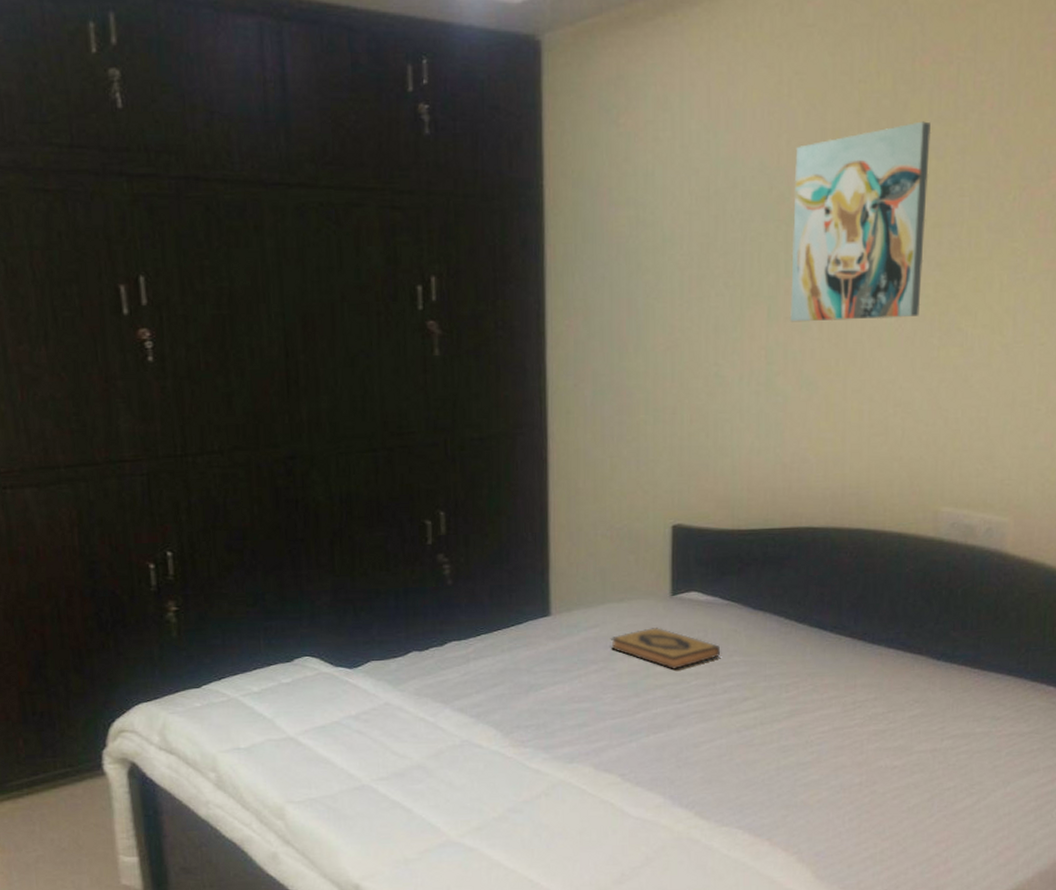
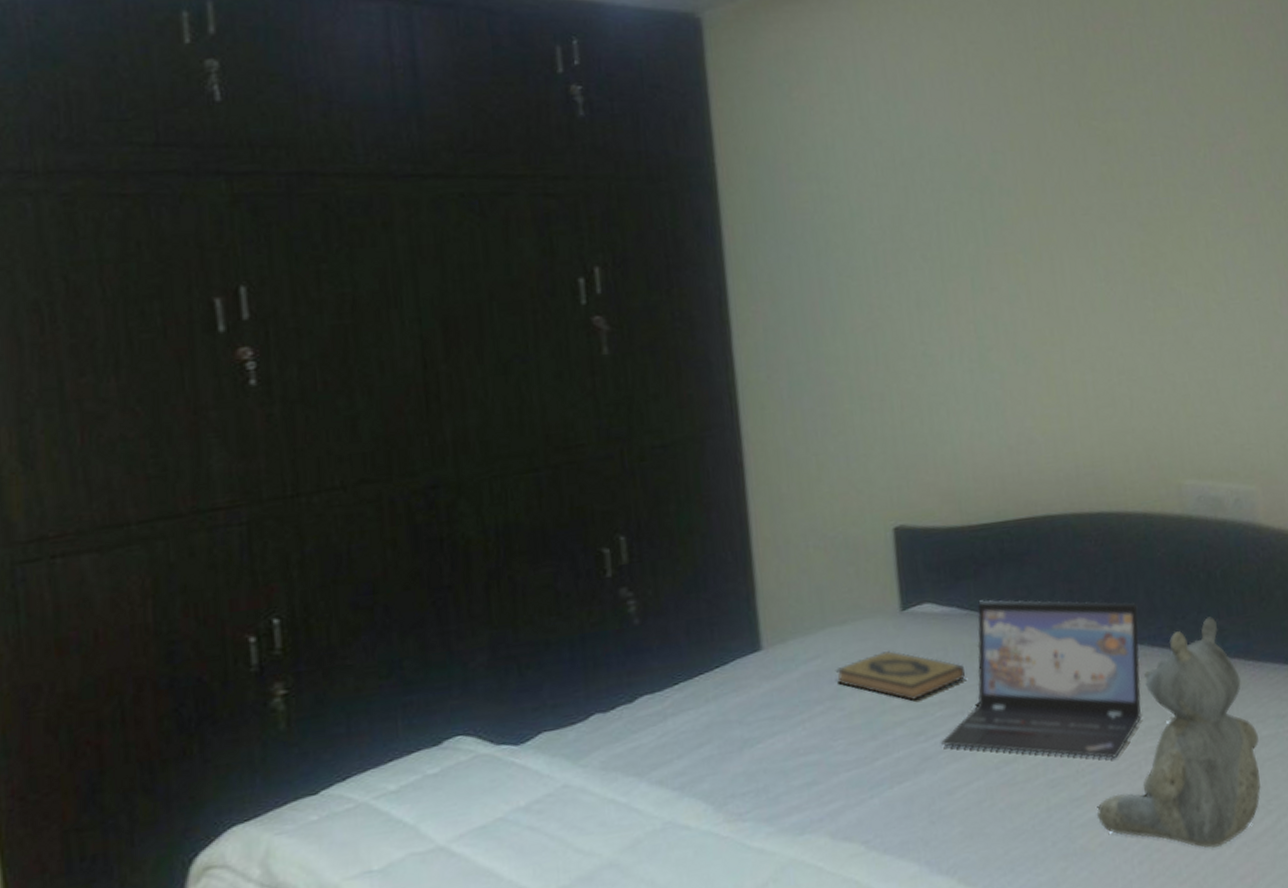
laptop: none [692,594,881,735] -> present [940,600,1141,759]
wall art: present [789,121,932,322] -> none [979,84,1129,293]
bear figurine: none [819,628,972,817] -> present [1097,616,1262,849]

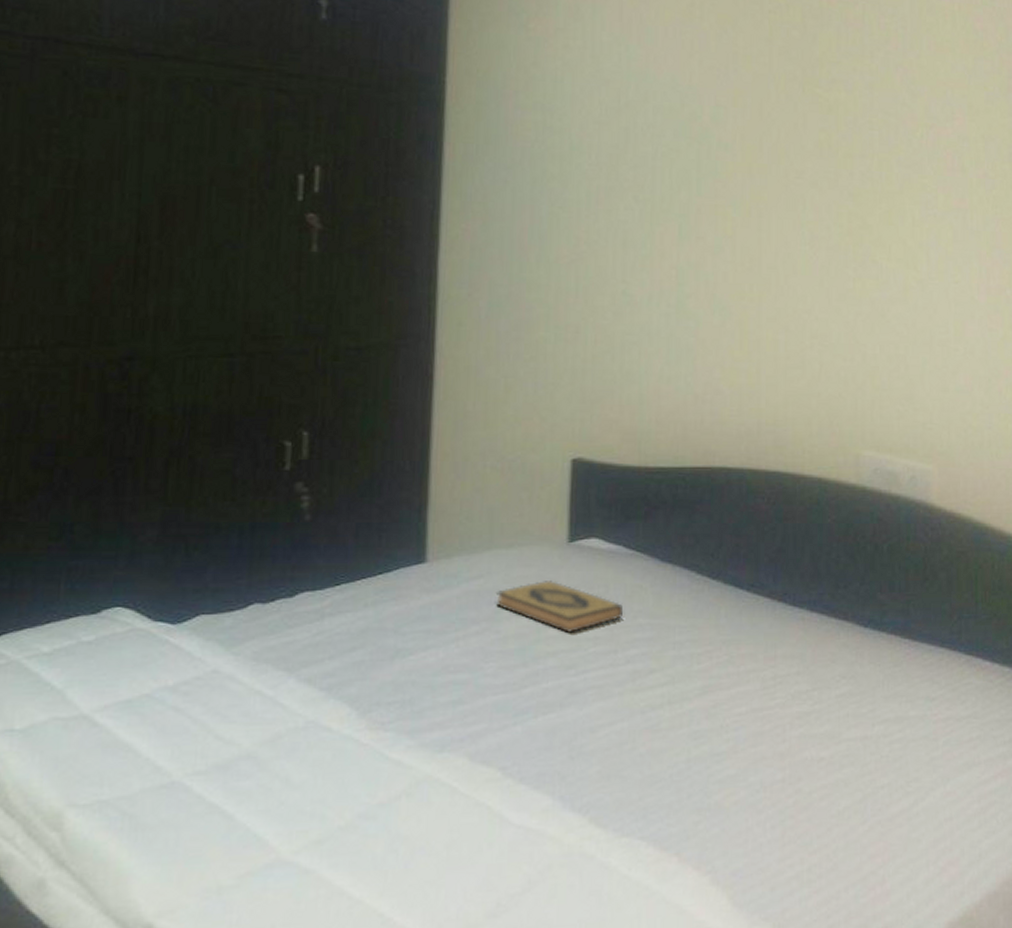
laptop: present [940,600,1141,759] -> none [589,542,802,718]
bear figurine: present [1097,616,1262,849] -> none [736,590,905,823]

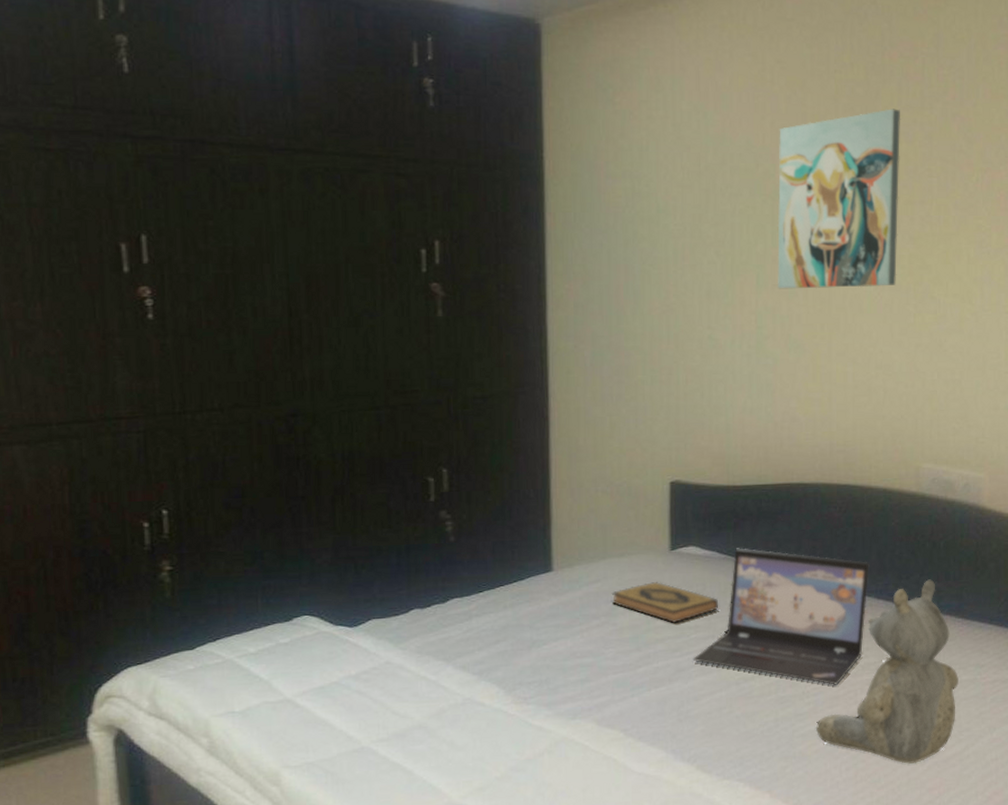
laptop: none [589,542,802,718] -> present [692,548,869,685]
wall art: none [701,54,840,246] -> present [777,108,901,289]
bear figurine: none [736,590,905,823] -> present [816,579,958,765]

